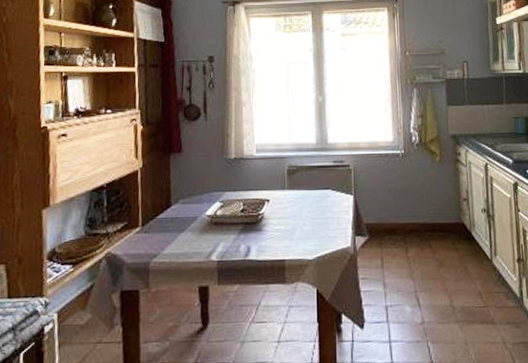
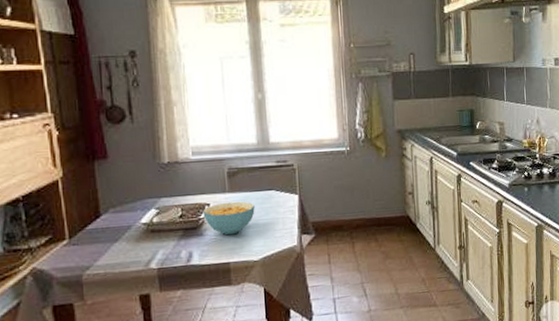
cereal bowl: none [262,199,311,232] -> present [202,201,255,235]

